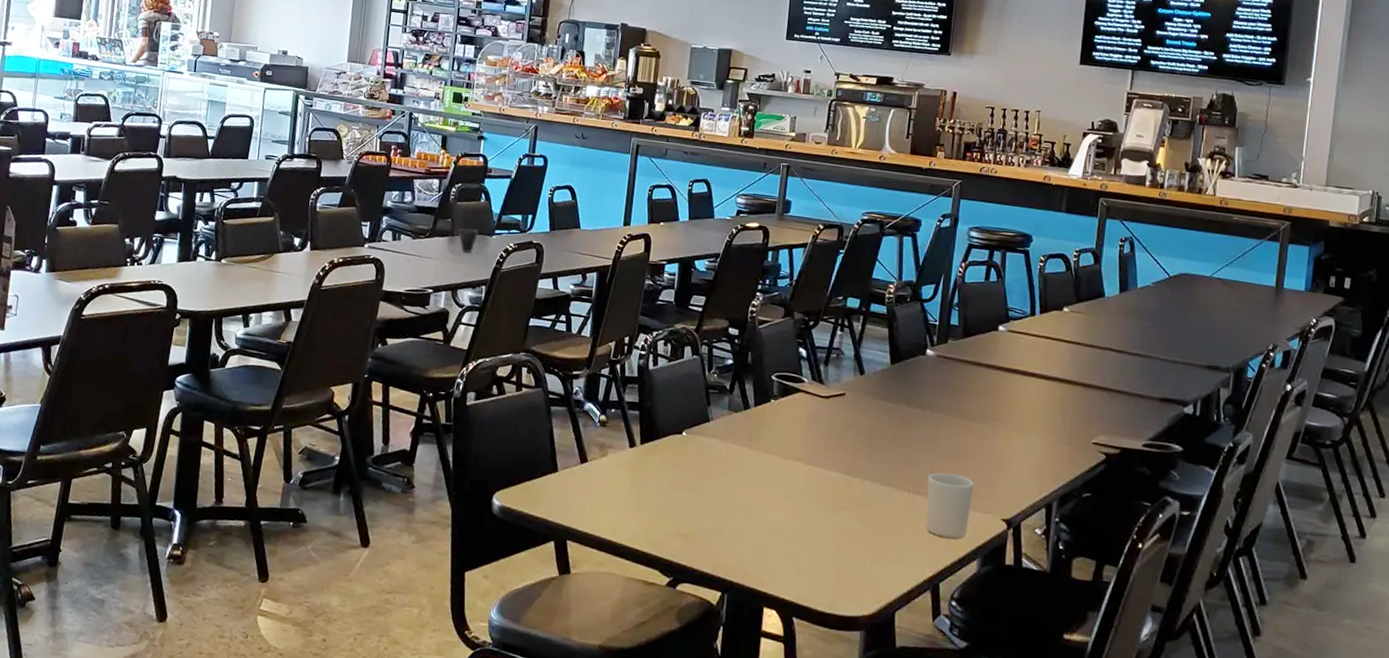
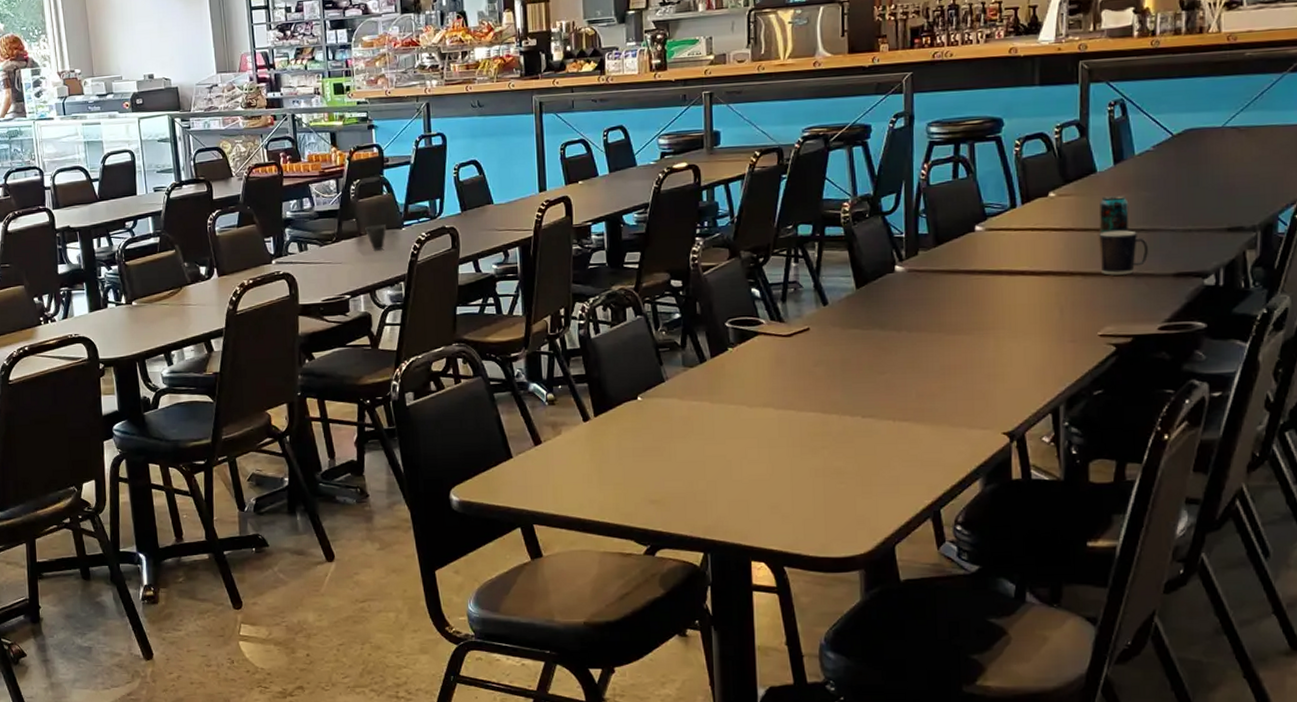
mug: present [926,472,974,539] -> none [913,393,967,462]
mug: none [1100,350,1141,392] -> present [1098,230,1148,276]
beverage can: none [1102,319,1129,354] -> present [1099,195,1129,234]

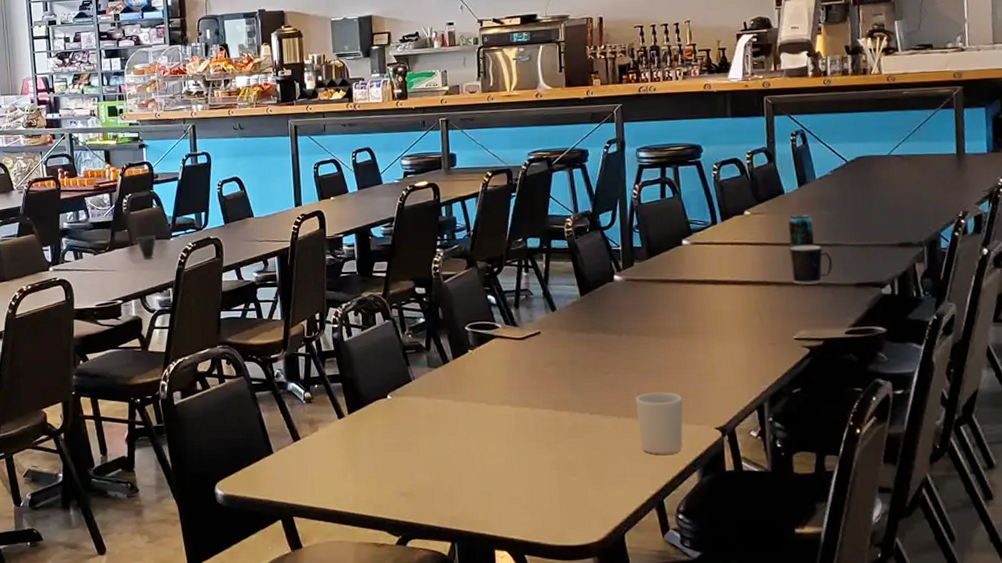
mug: none [913,393,967,462] -> present [635,392,683,455]

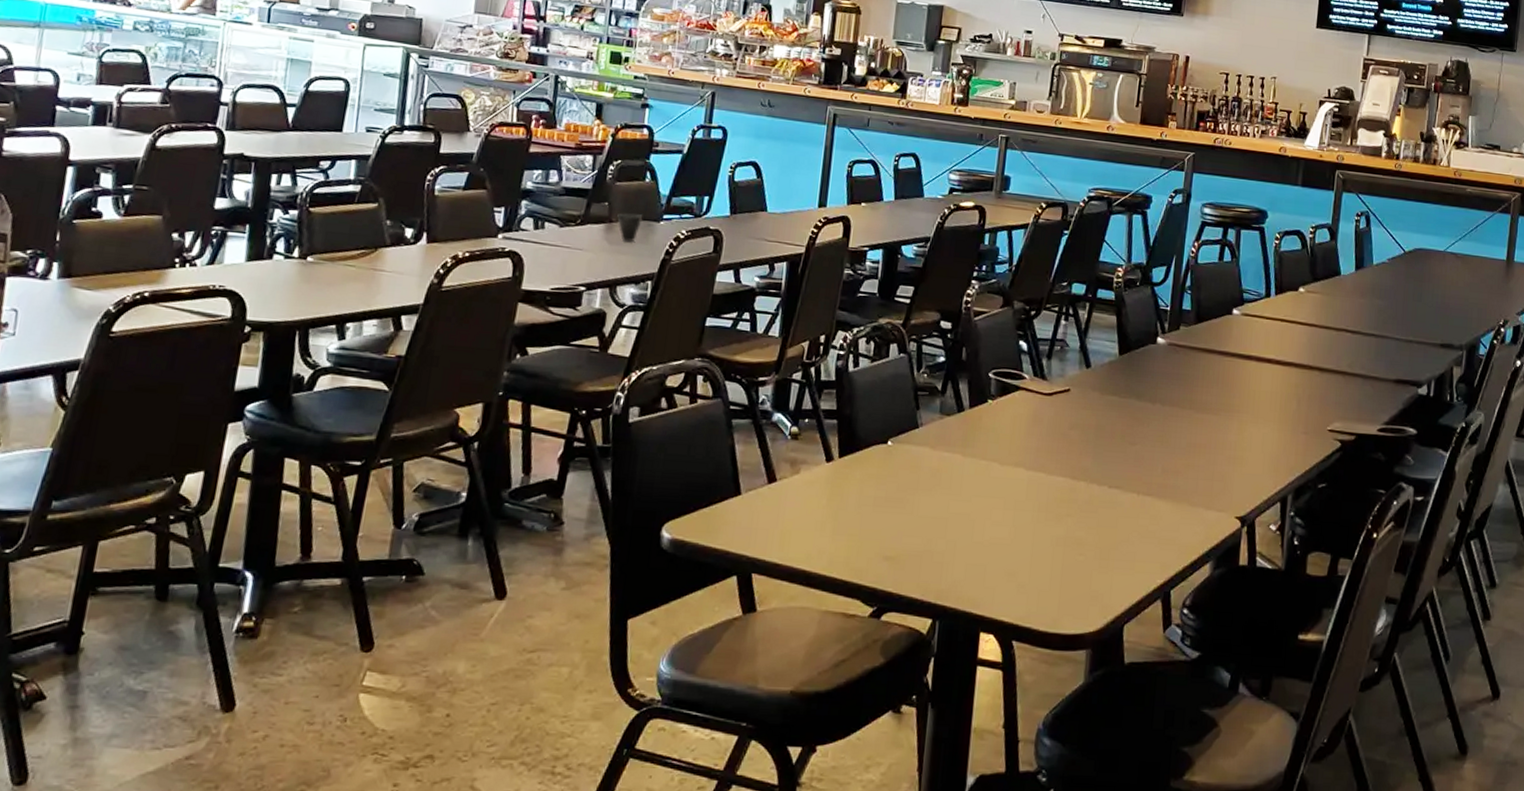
mug: present [635,392,683,455] -> none [1156,470,1207,541]
beverage can: present [788,213,814,248] -> none [1337,298,1364,335]
mug: present [788,245,832,285] -> none [1335,331,1376,375]

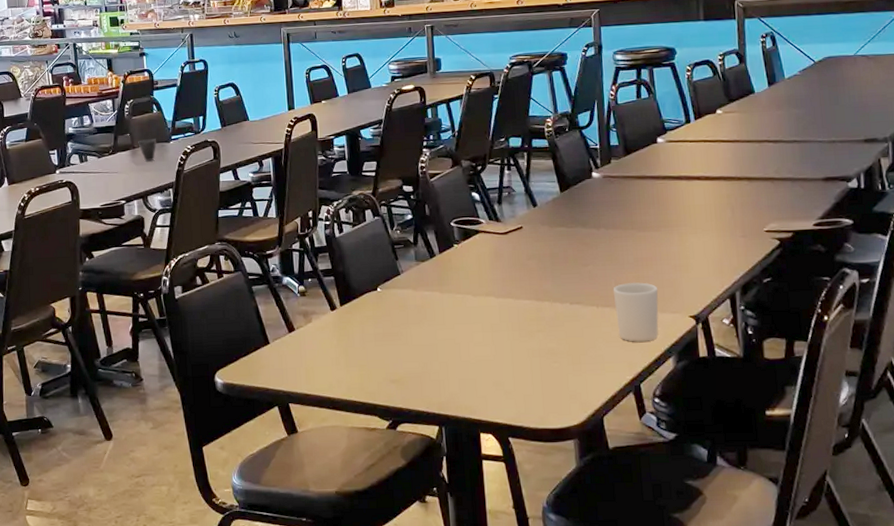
mug: none [1156,470,1207,541] -> present [613,282,659,342]

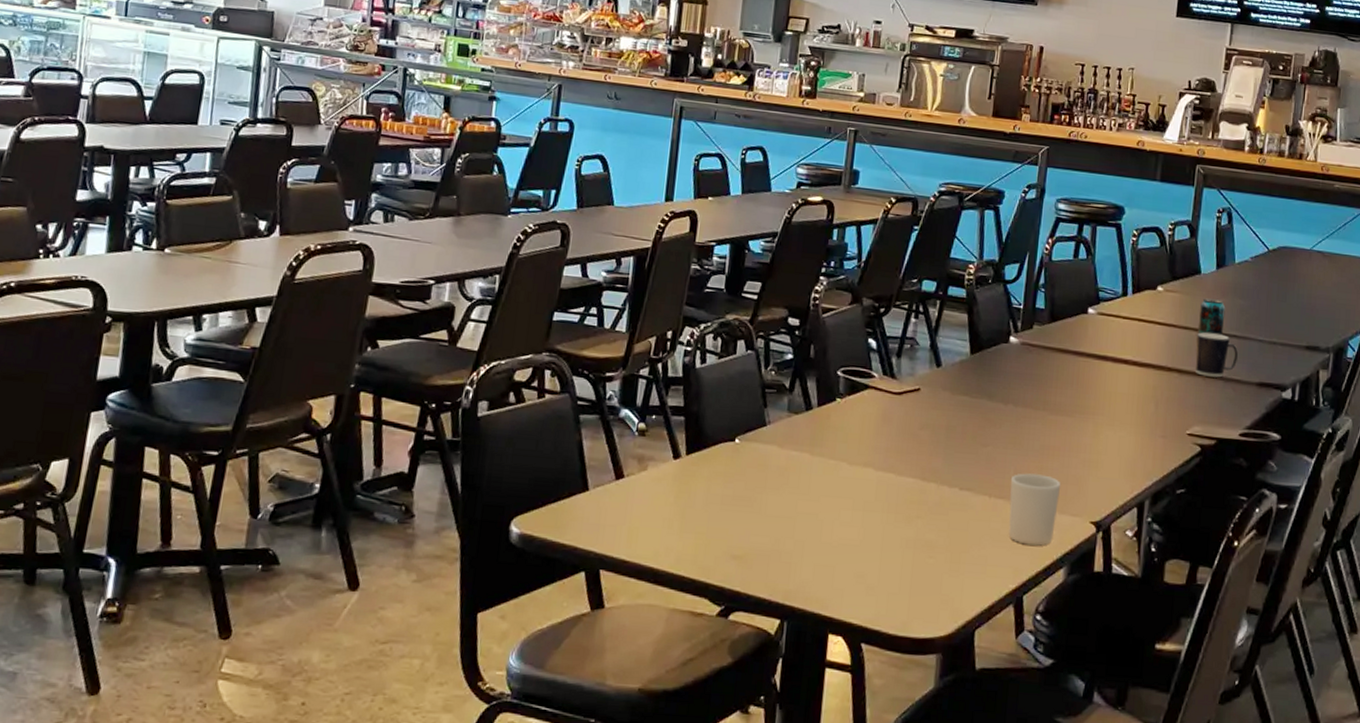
cup: present [138,139,156,161] -> none [465,206,490,235]
beverage can: none [758,112,784,145] -> present [1197,298,1226,336]
mug: none [759,141,801,180] -> present [1195,332,1238,378]

